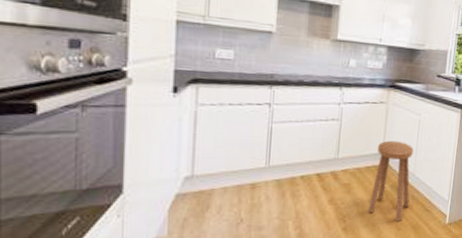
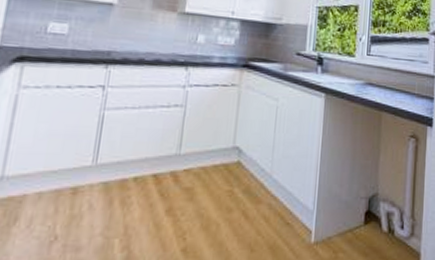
stool: present [368,140,414,222] -> none [214,132,270,240]

